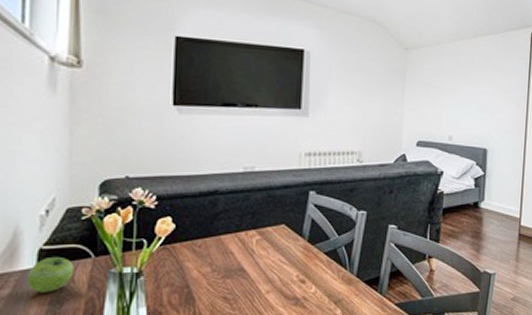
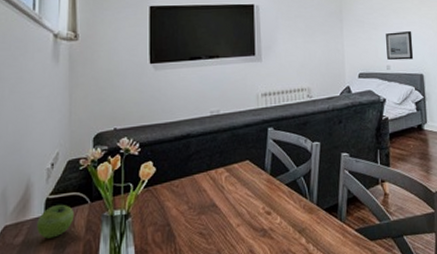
wall art: none [450,99,481,132] -> present [386,31,414,61]

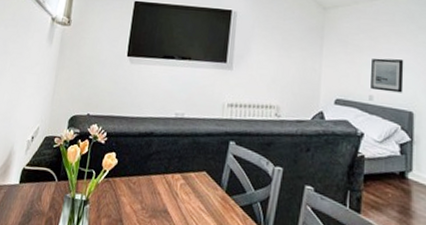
fruit: present [37,204,75,239] -> none [11,176,43,208]

